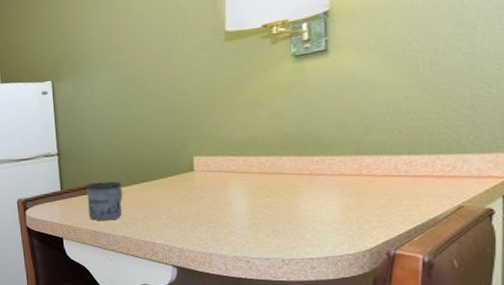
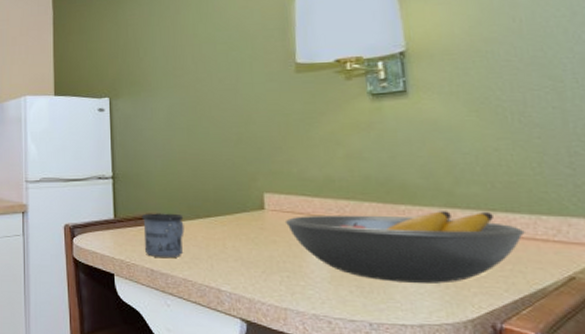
fruit bowl: none [211,155,424,224] -> present [284,211,525,284]

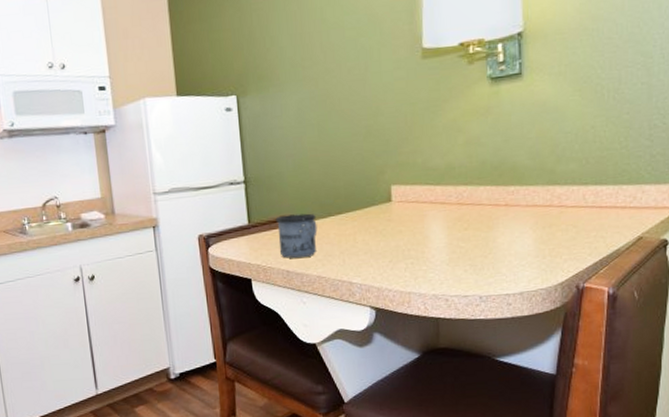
fruit bowl: present [284,211,525,284] -> none [410,185,609,258]

